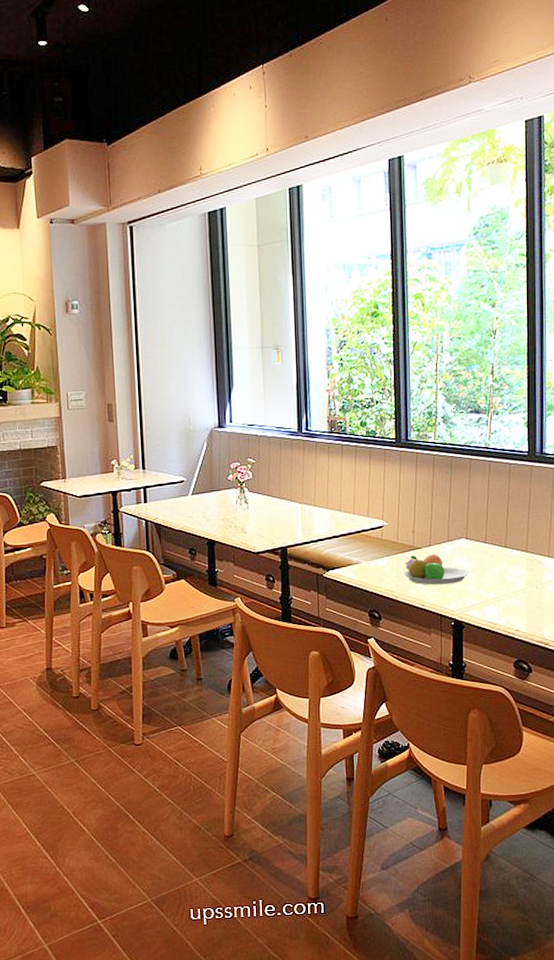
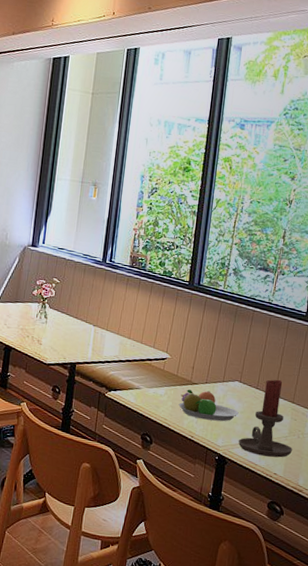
candle holder: none [474,529,532,614] -> present [238,379,292,458]

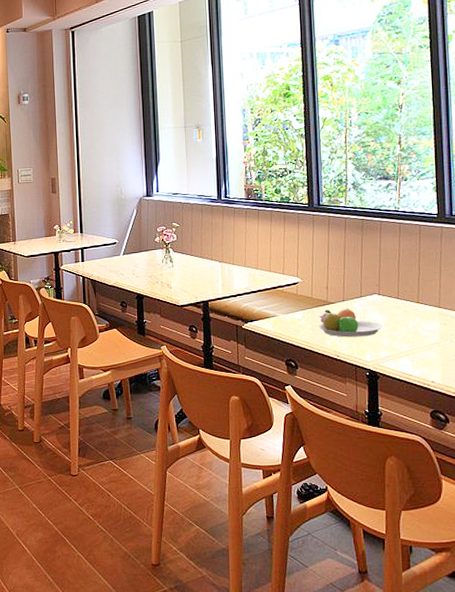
candle holder: present [238,379,292,458] -> none [388,286,447,366]

